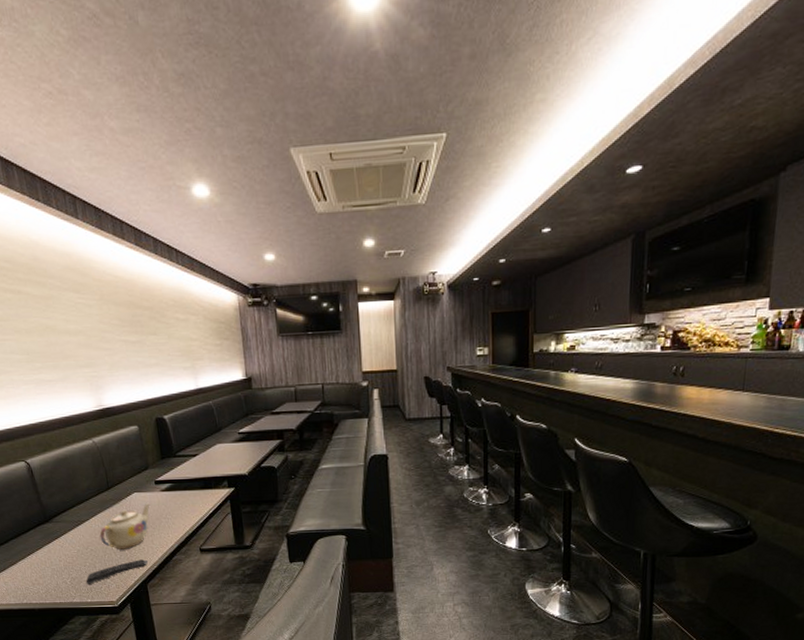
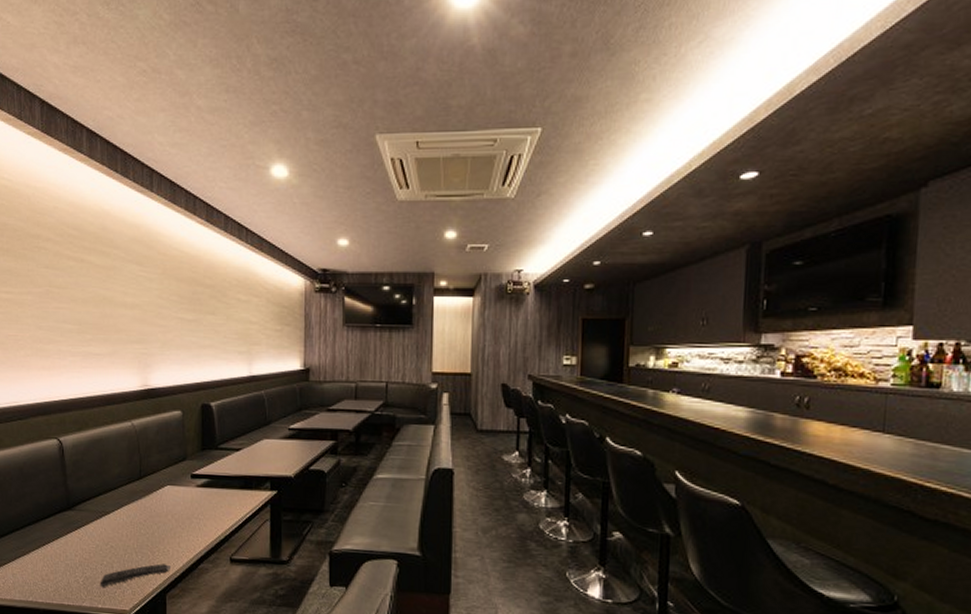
teapot: present [99,502,151,549] -> none [123,498,184,550]

